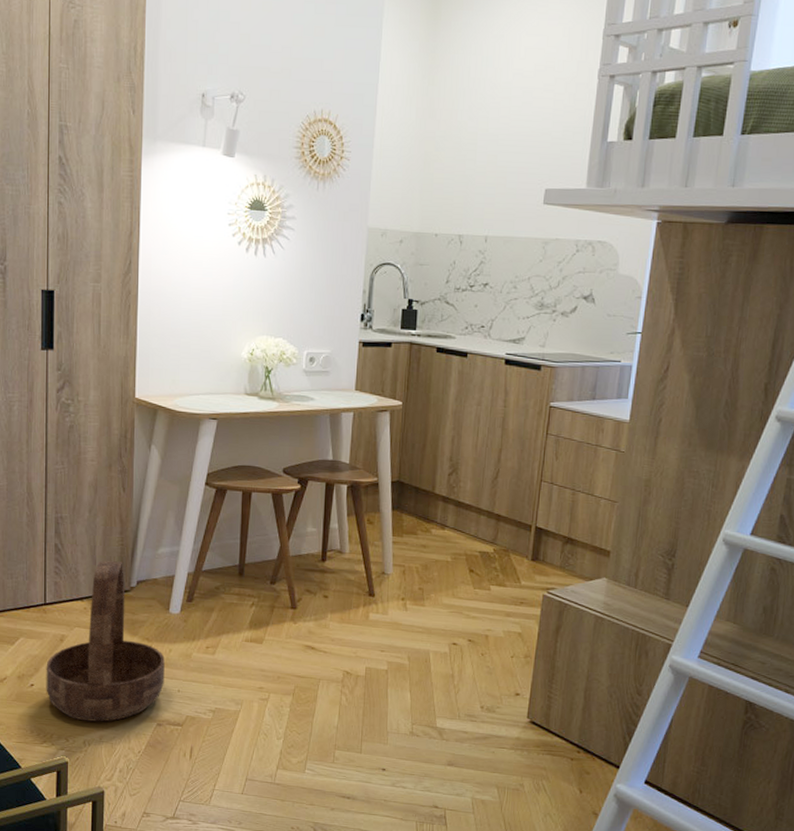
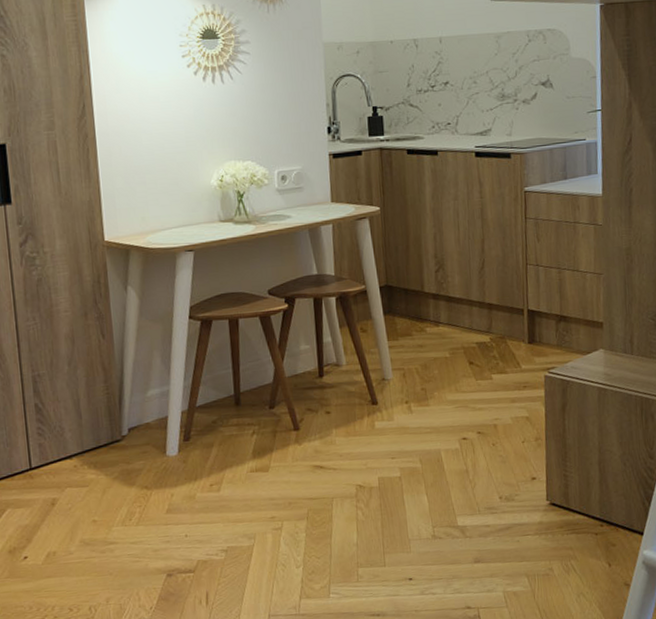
basket: present [46,560,165,722] -> none [39,411,170,586]

